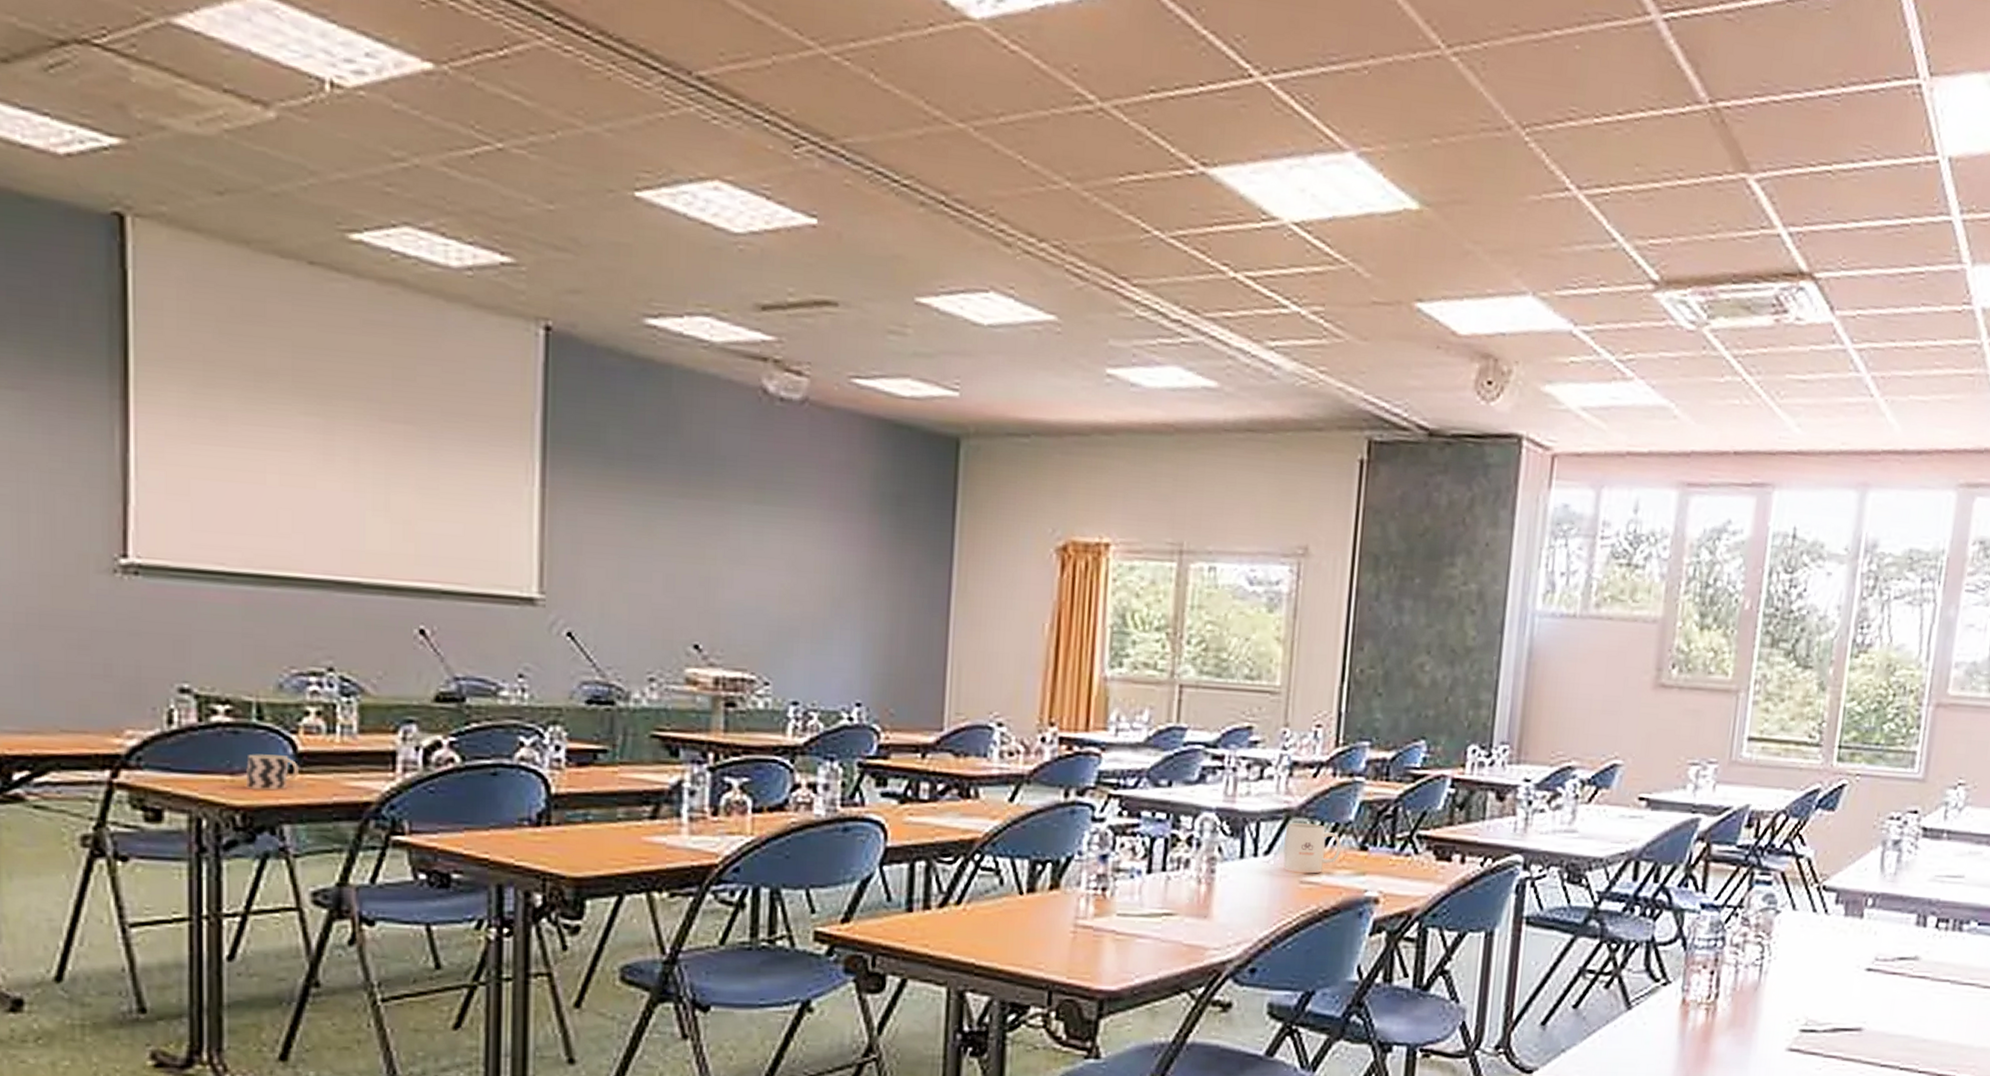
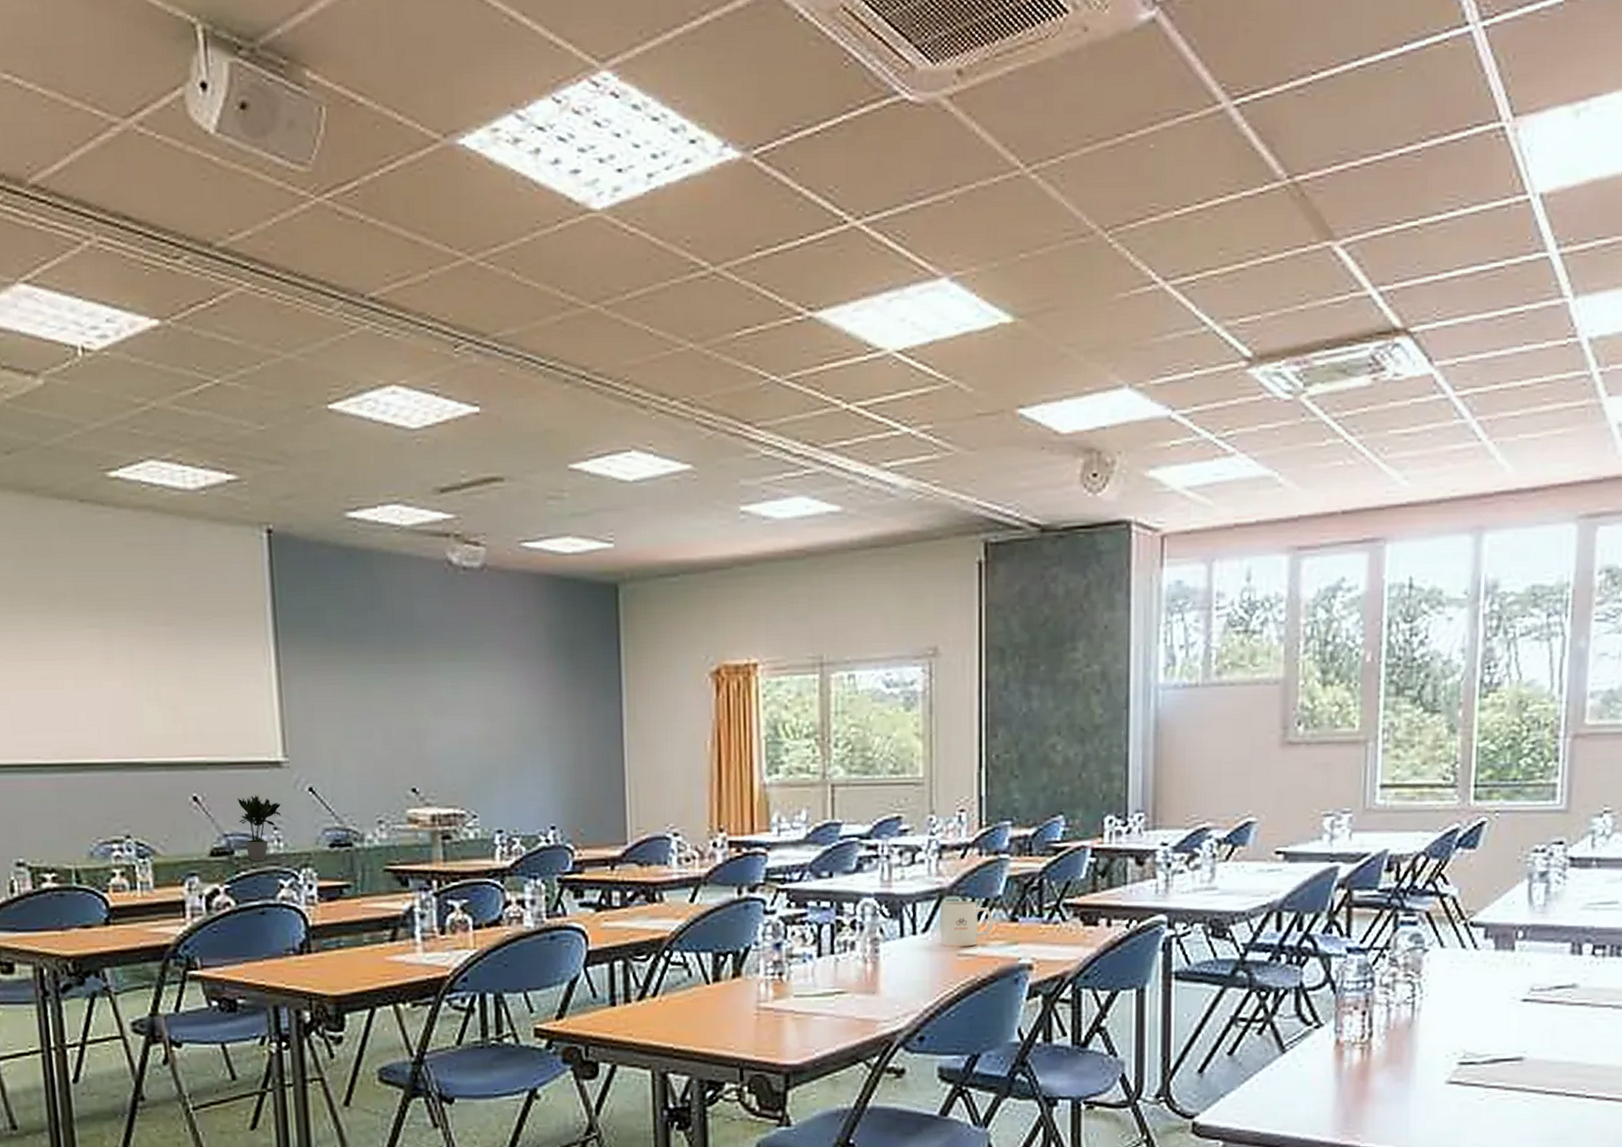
cup: present [245,754,299,791] -> none [72,911,112,941]
potted plant: none [475,634,531,713] -> present [237,795,282,862]

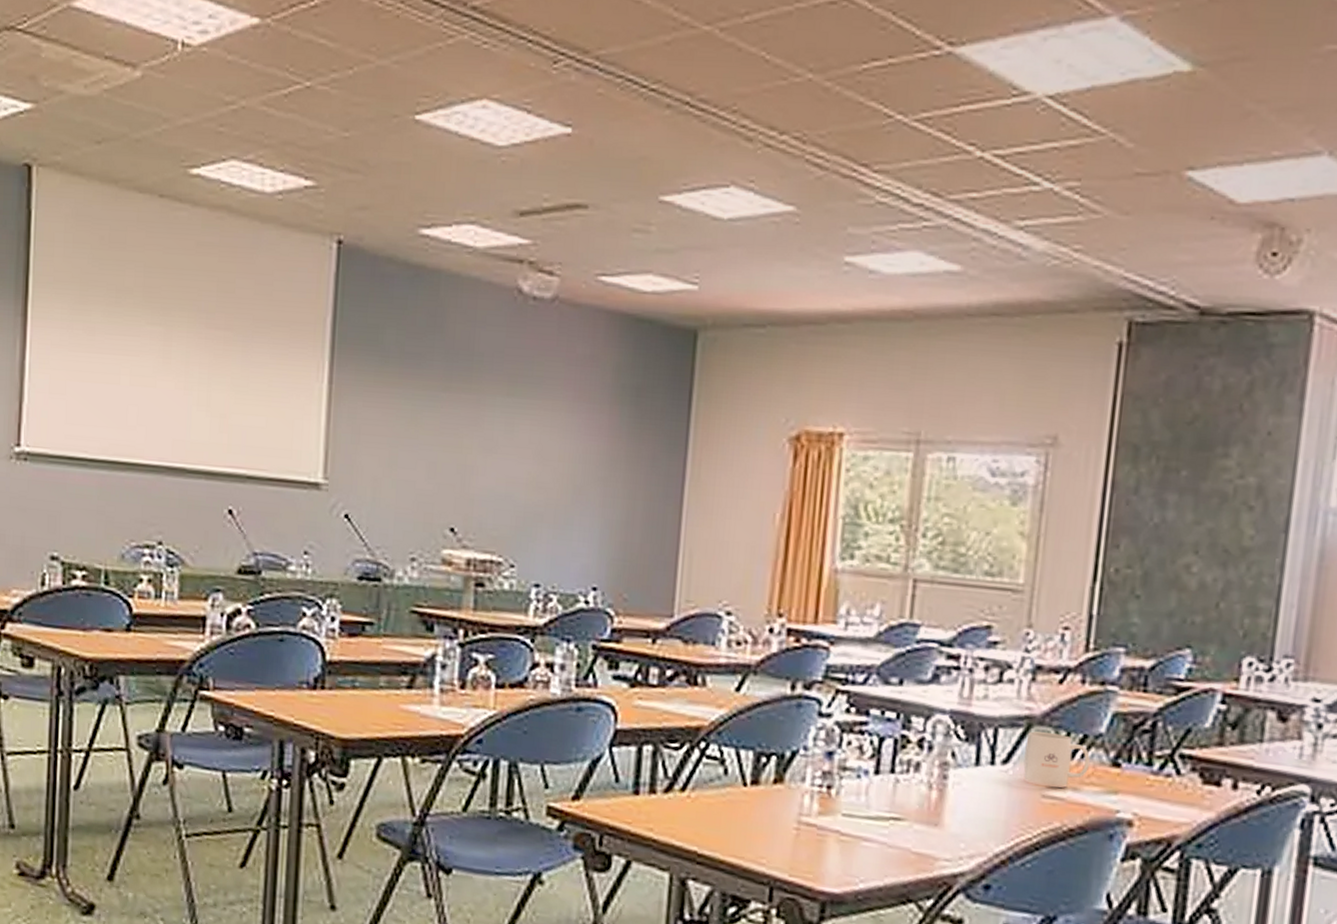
potted plant: present [237,795,282,862] -> none [270,515,315,586]

